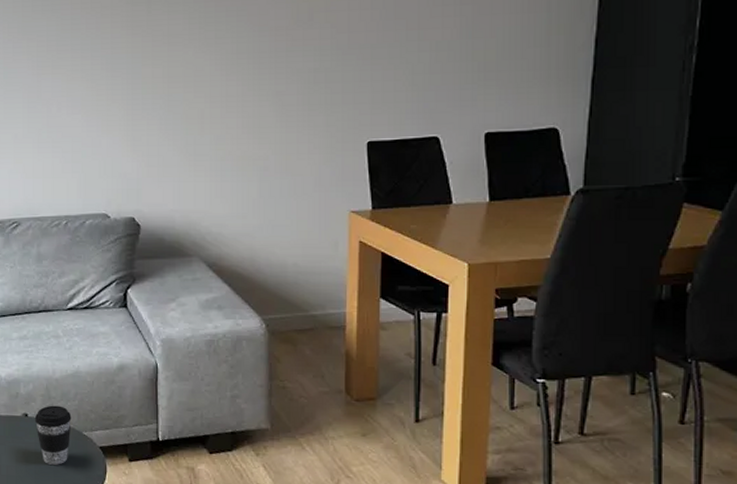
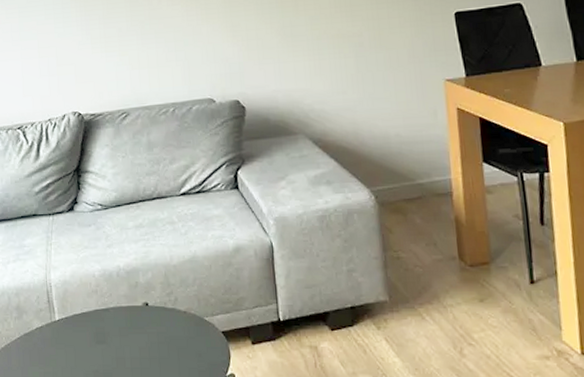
coffee cup: present [34,405,72,465] -> none [155,292,192,353]

